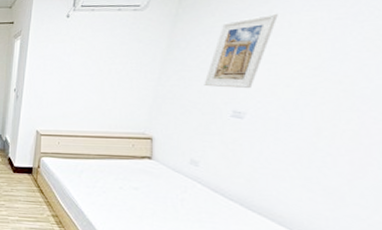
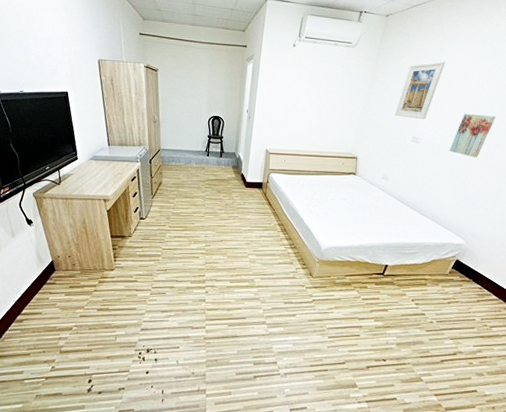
wall art: none [292,77,371,136] -> present [449,113,496,158]

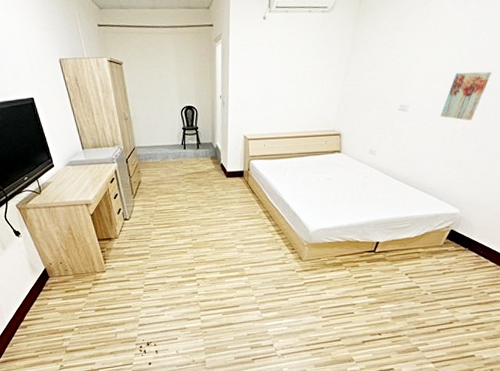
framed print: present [395,61,445,120] -> none [379,15,434,85]

